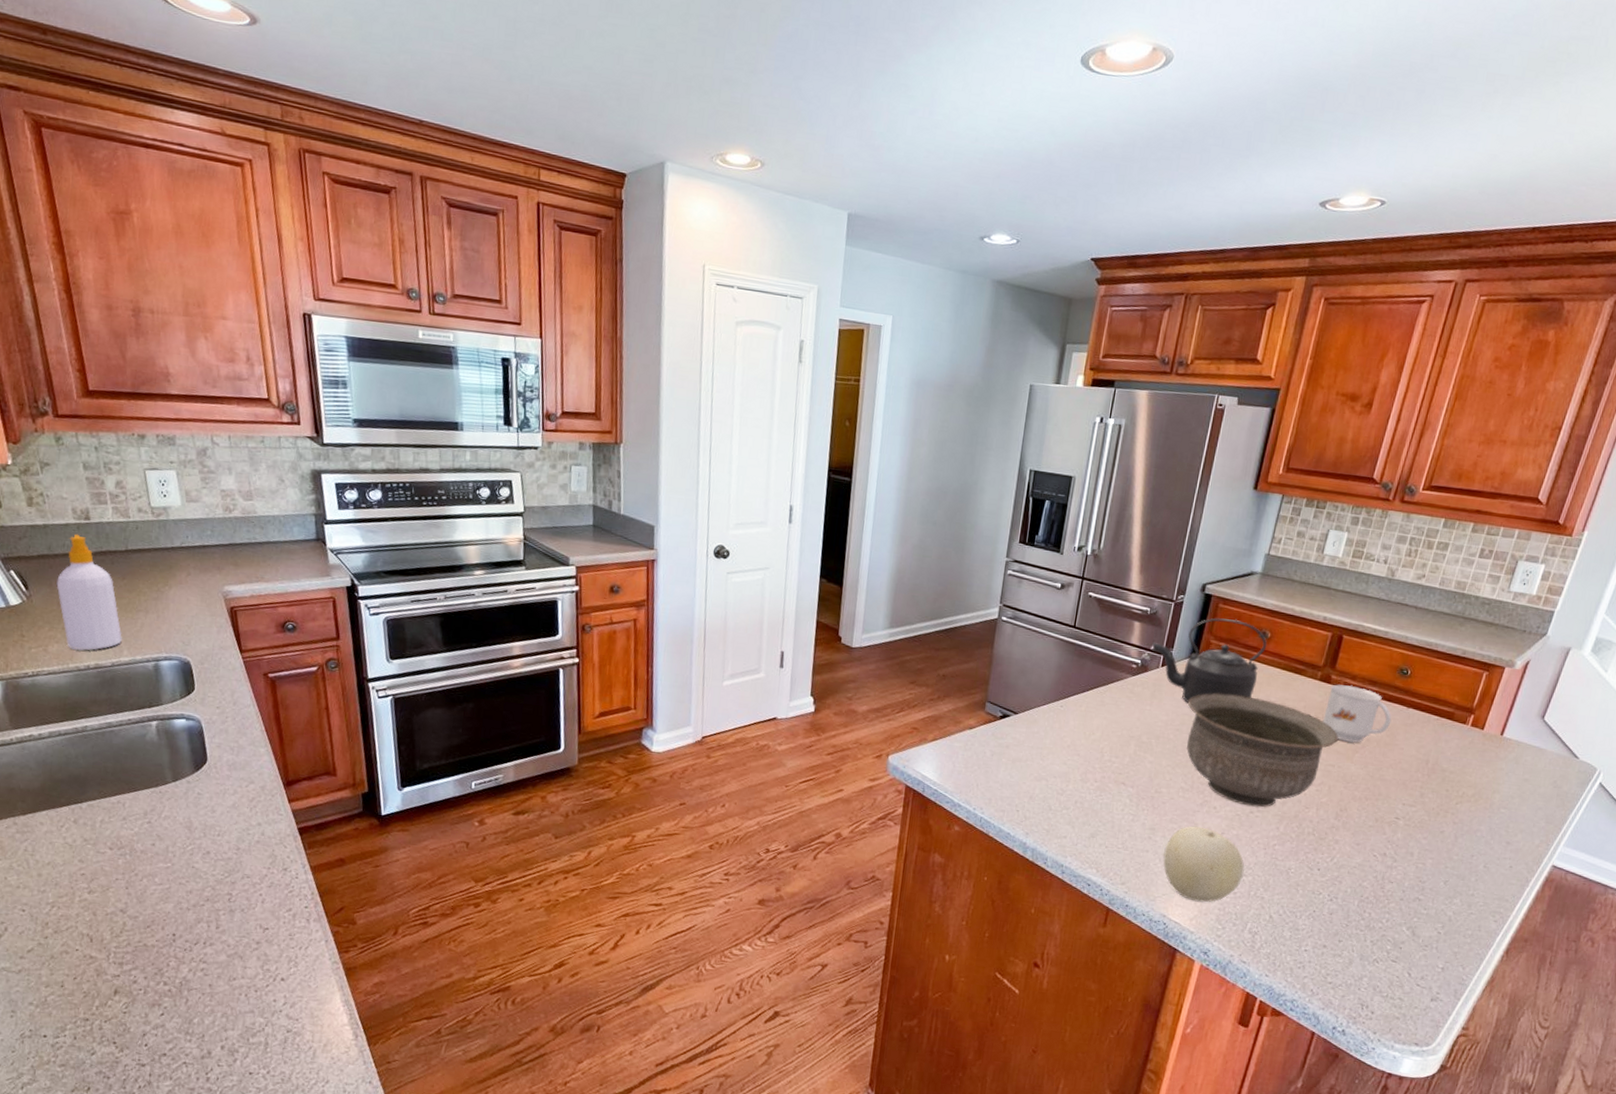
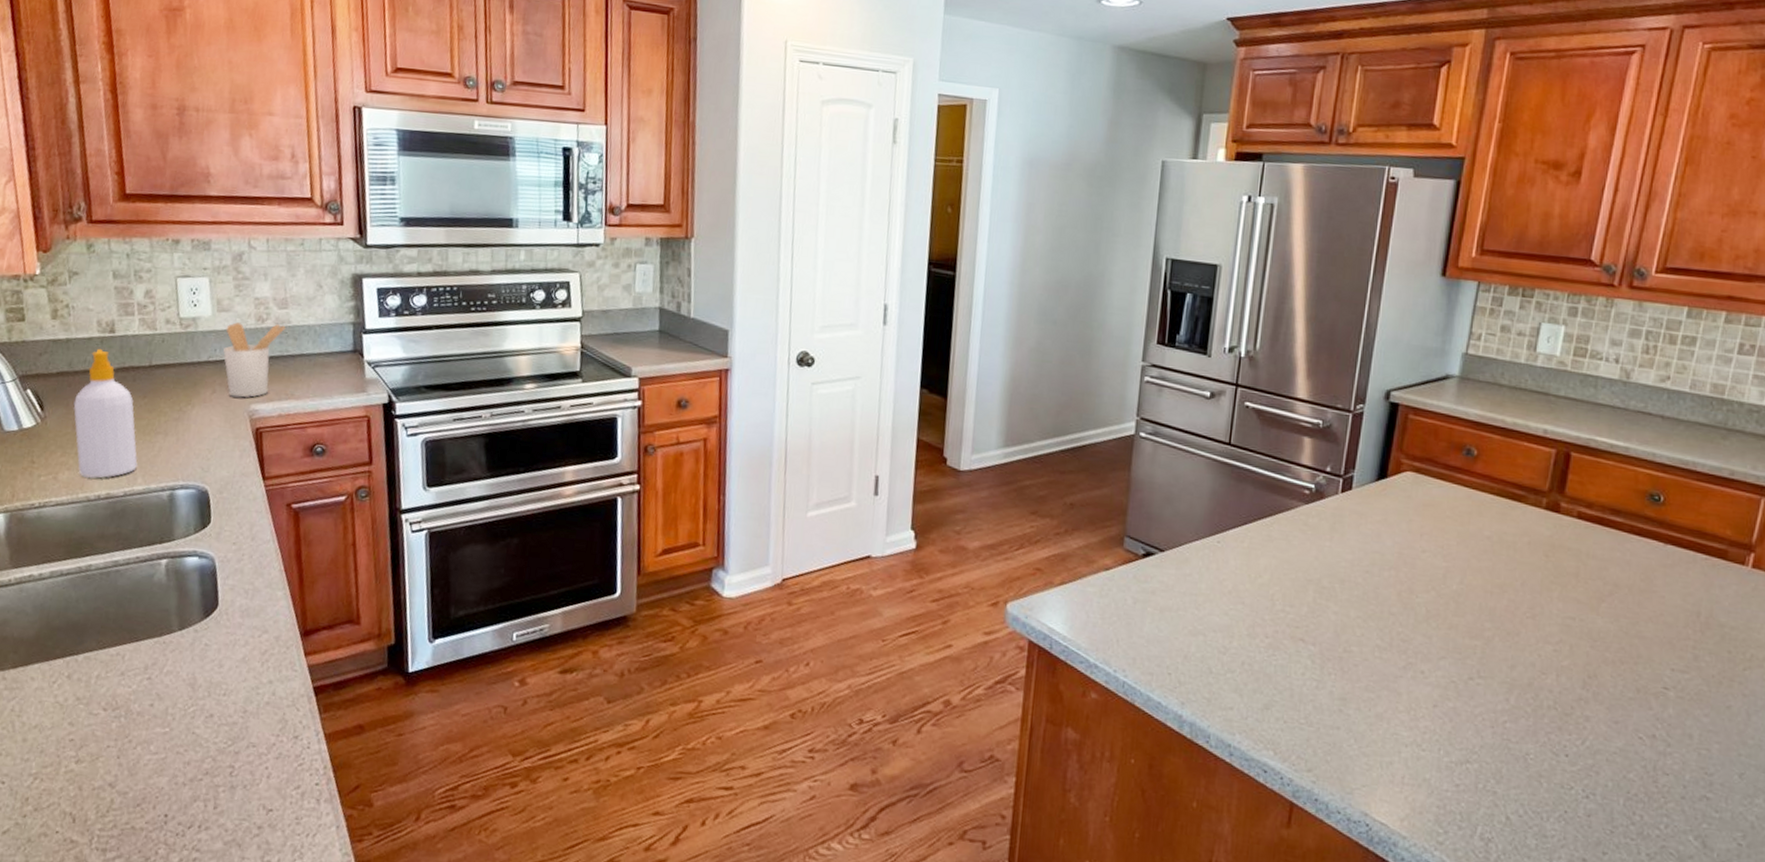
utensil holder: none [195,512,252,581] -> present [223,322,286,398]
kettle: present [1151,617,1267,703] -> none [1327,431,1474,538]
fruit: present [1163,825,1245,903] -> none [1359,695,1468,797]
bowl: present [1186,693,1338,808] -> none [1377,525,1577,672]
mug: present [1323,684,1392,744] -> none [1554,514,1645,590]

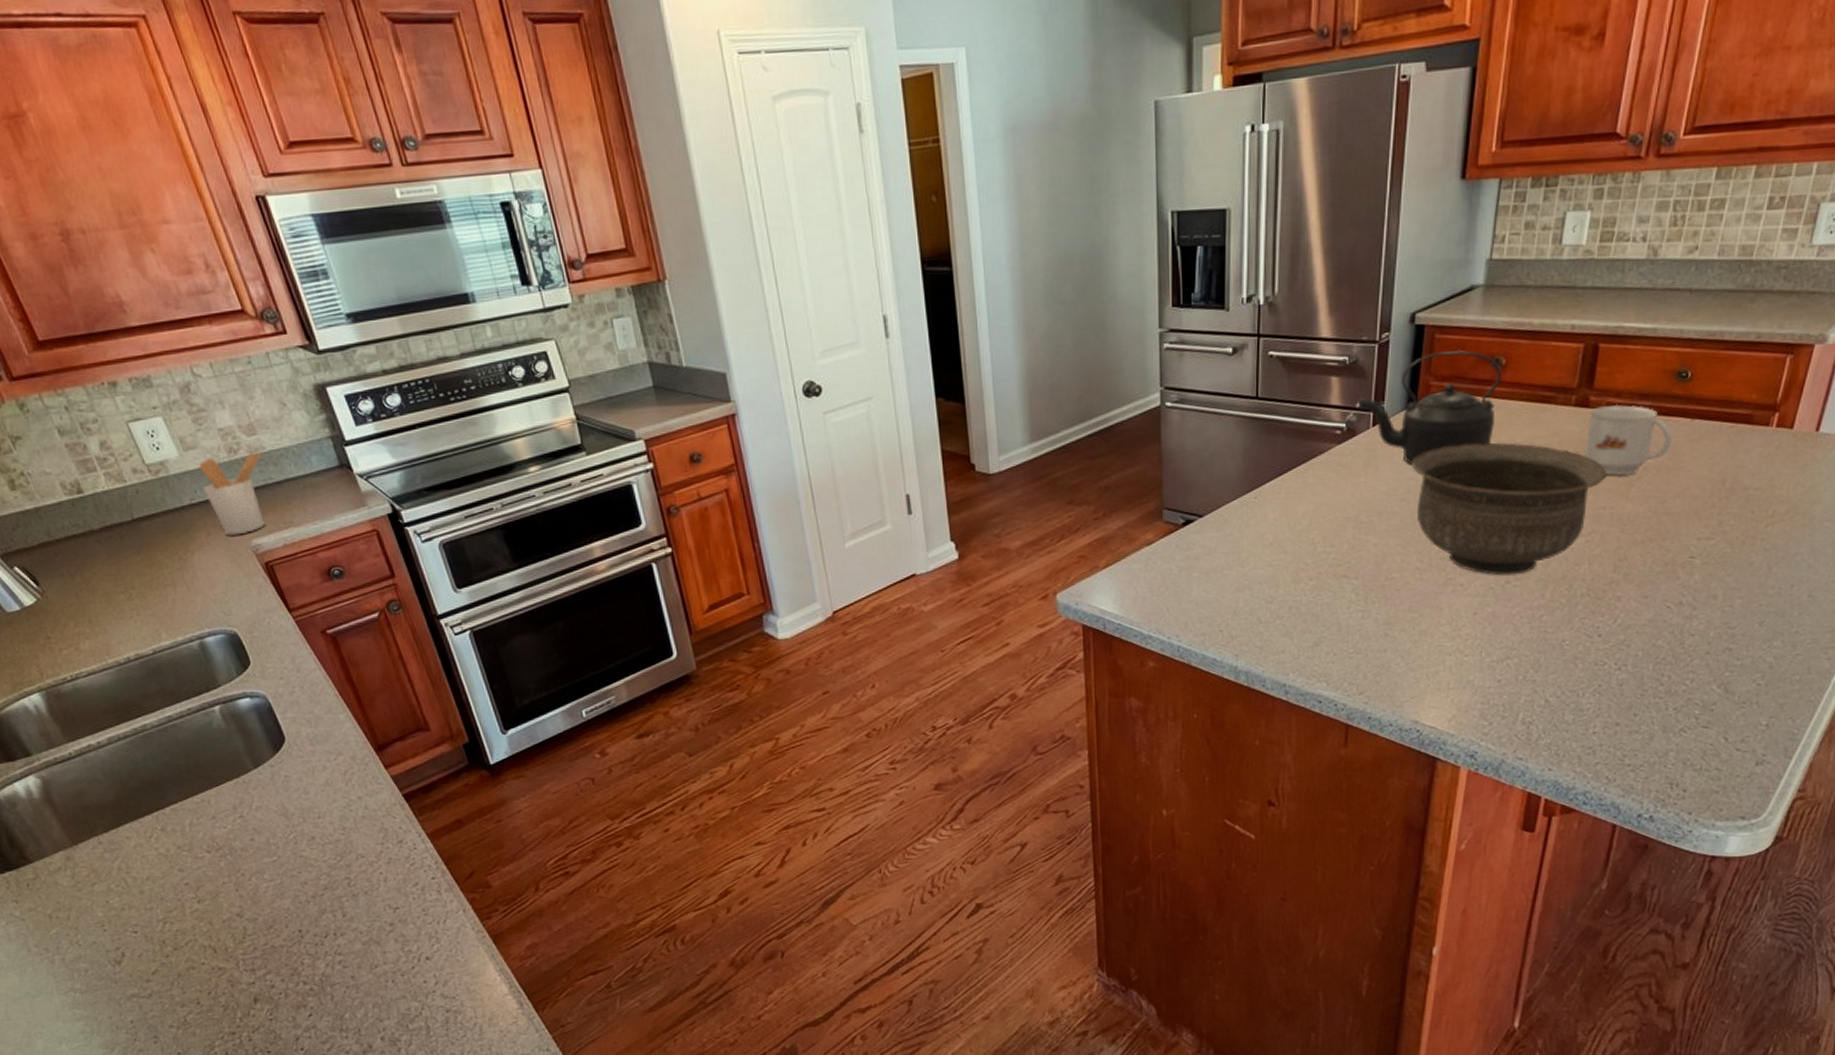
soap bottle: present [73,348,138,479] -> none [66,511,158,643]
kettle: none [1327,431,1474,538] -> present [1357,349,1503,465]
bowl: none [1377,525,1577,672] -> present [1411,442,1607,576]
mug: none [1554,514,1645,590] -> present [1585,404,1673,477]

